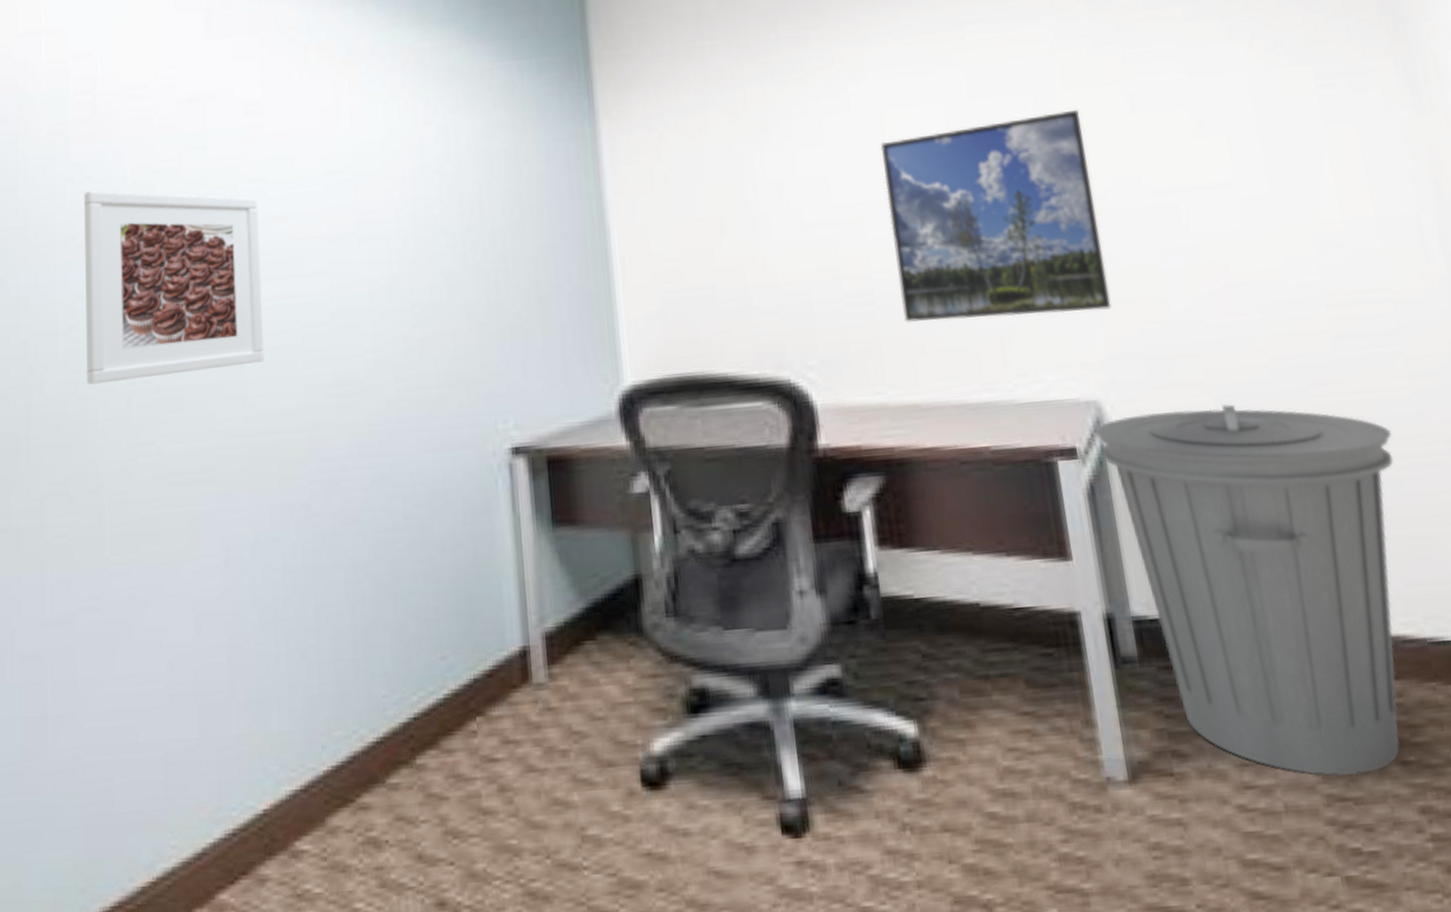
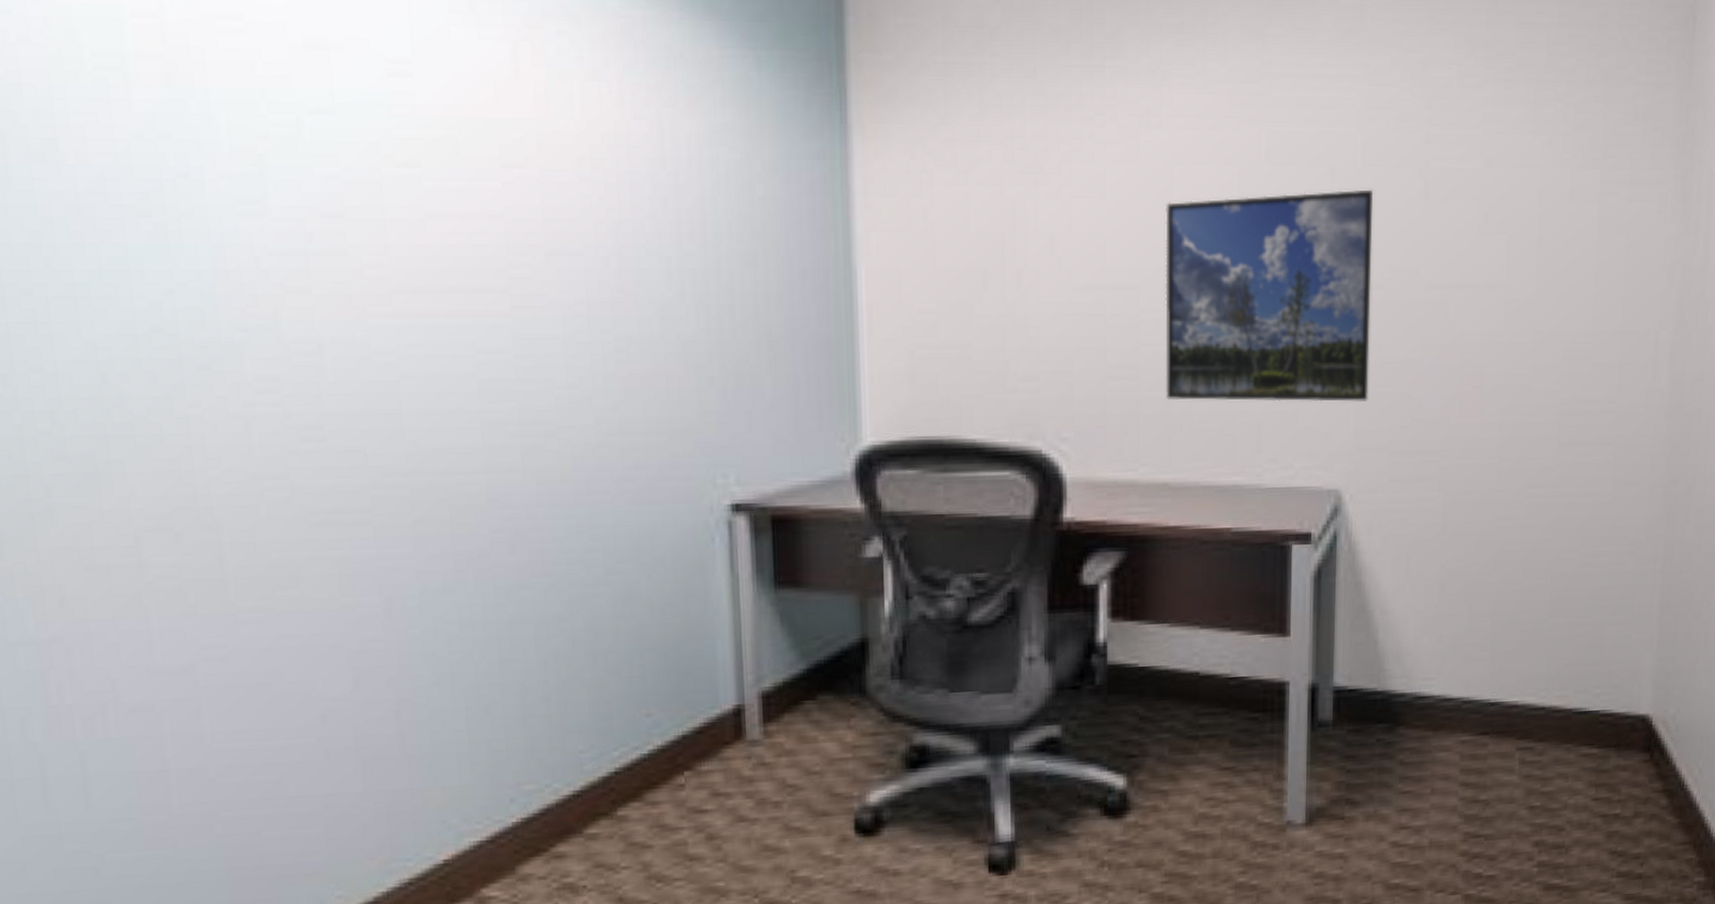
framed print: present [84,191,265,385] -> none [159,154,428,402]
trash can: present [1094,404,1400,777] -> none [1331,500,1587,819]

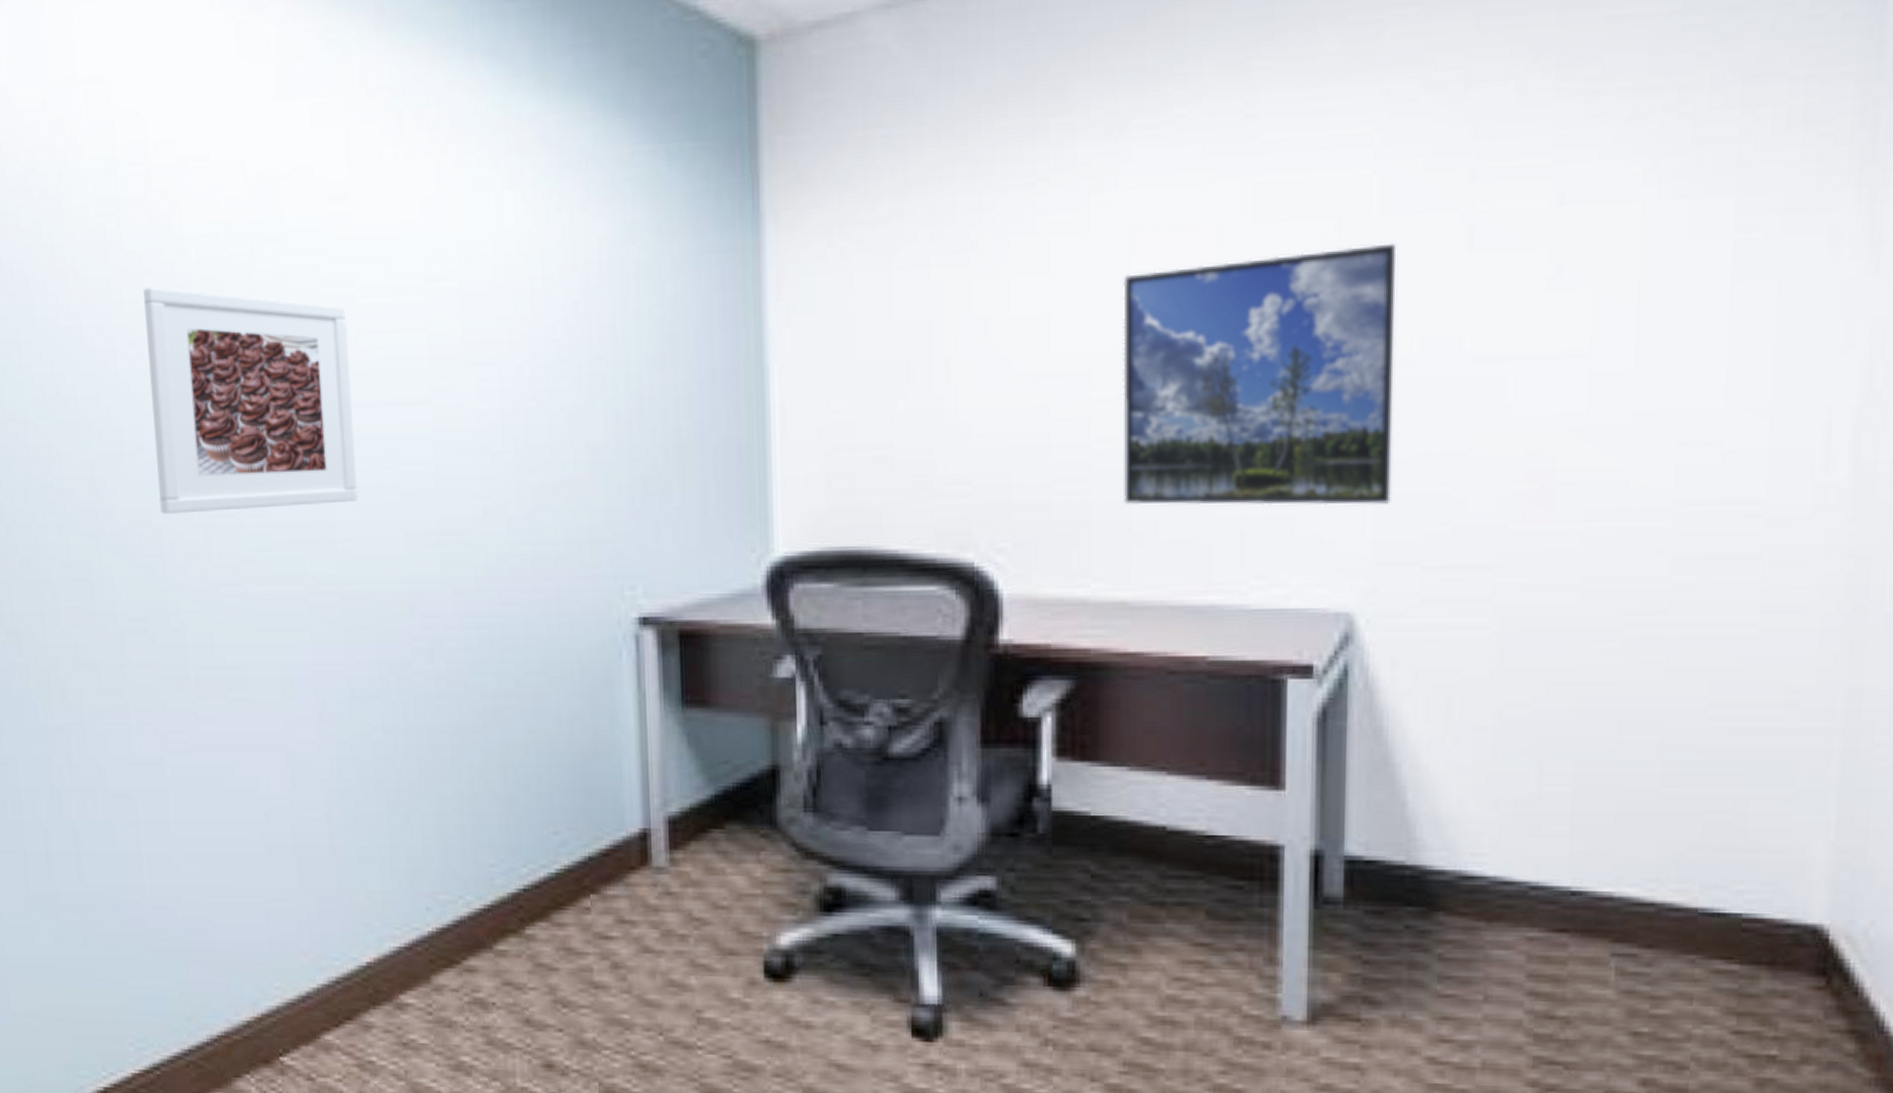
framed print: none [159,154,428,402] -> present [143,287,358,514]

